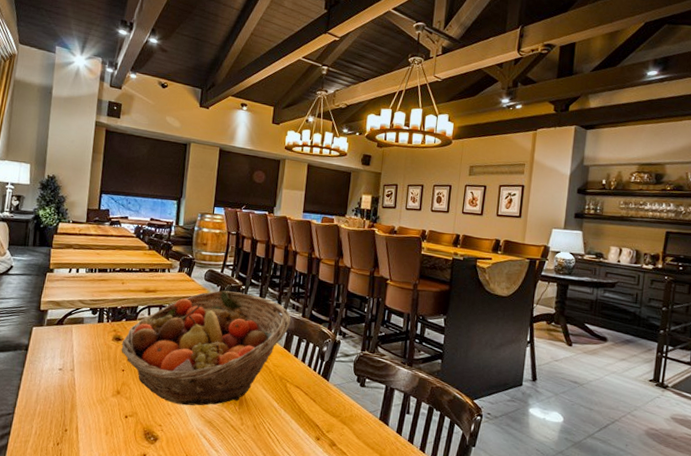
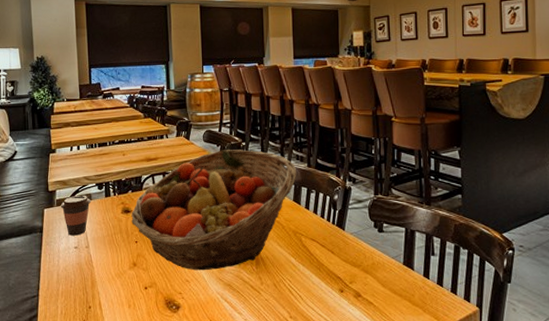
coffee cup: none [50,317,83,358] -> present [60,195,92,236]

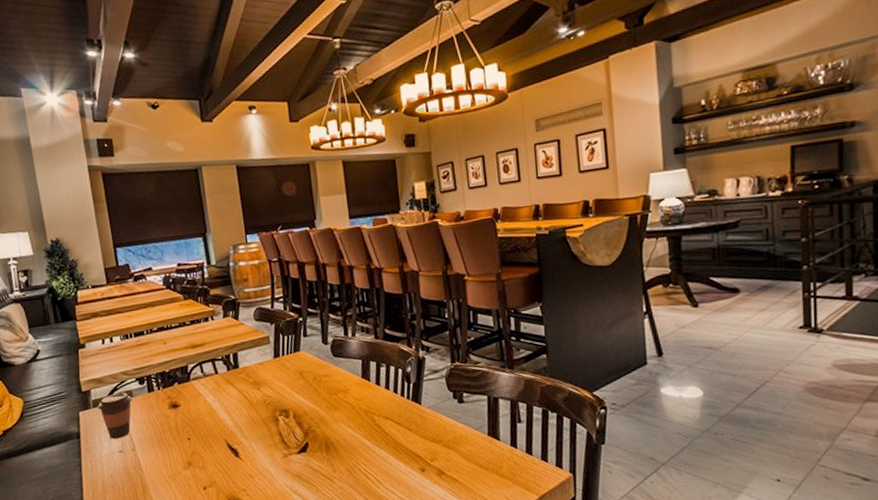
fruit basket: present [131,150,297,271] -> none [180,325,364,464]

